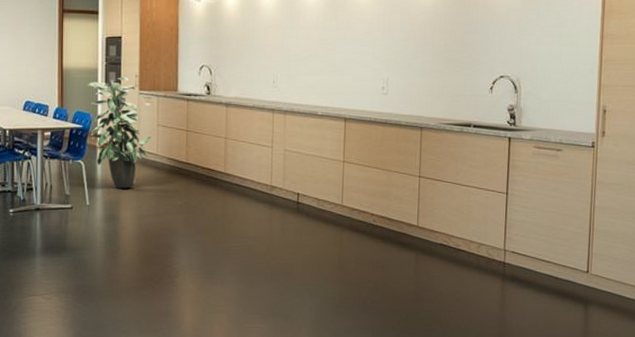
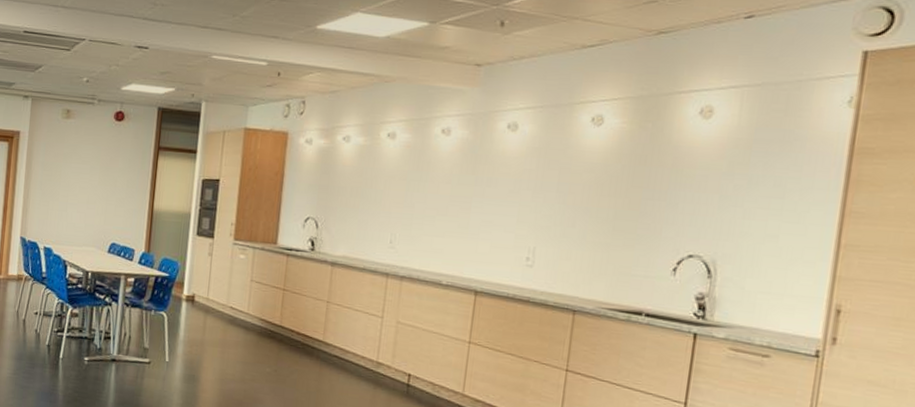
indoor plant: present [87,77,151,189] -> none [176,224,243,348]

